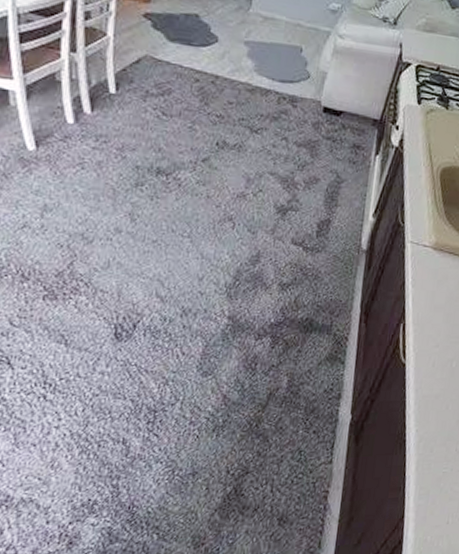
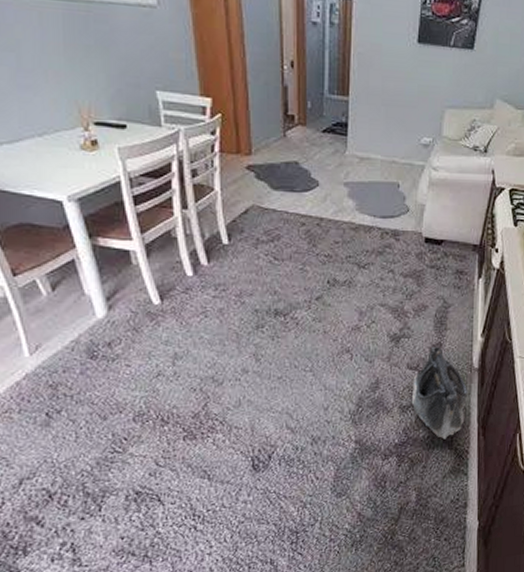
saddlebag: none [292,222,354,323] -> present [411,346,468,440]

